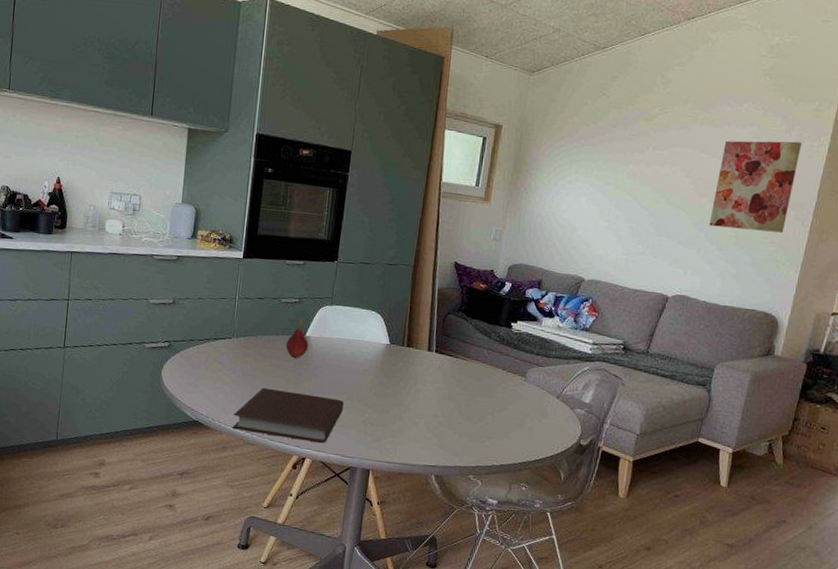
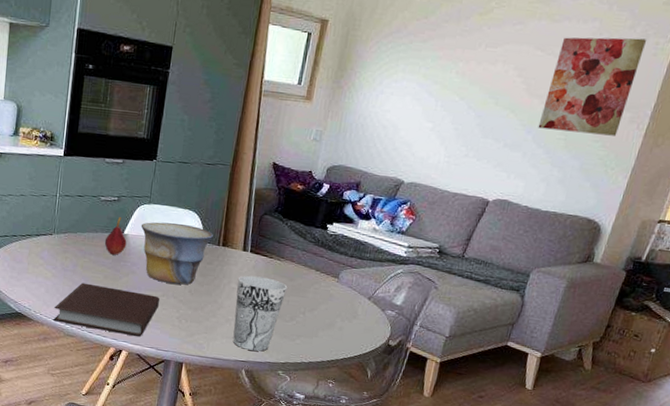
bowl: none [323,323,397,388] -> present [140,222,213,285]
cup: none [420,376,475,455] -> present [232,275,288,352]

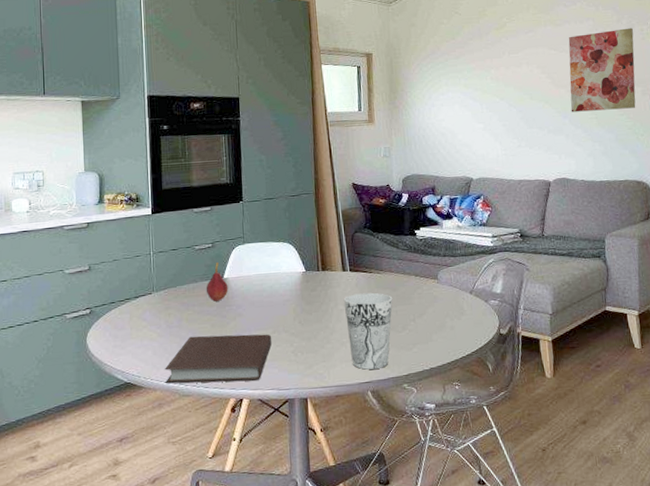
bowl: present [140,222,213,285] -> none [239,257,311,319]

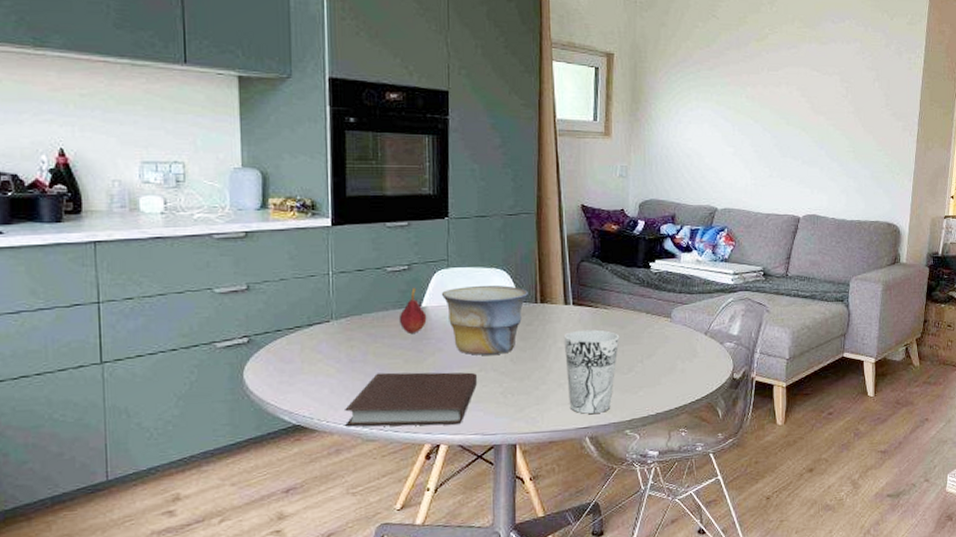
bowl: none [239,257,311,319] -> present [441,285,528,355]
wall art: present [568,28,636,112] -> none [828,55,901,144]

